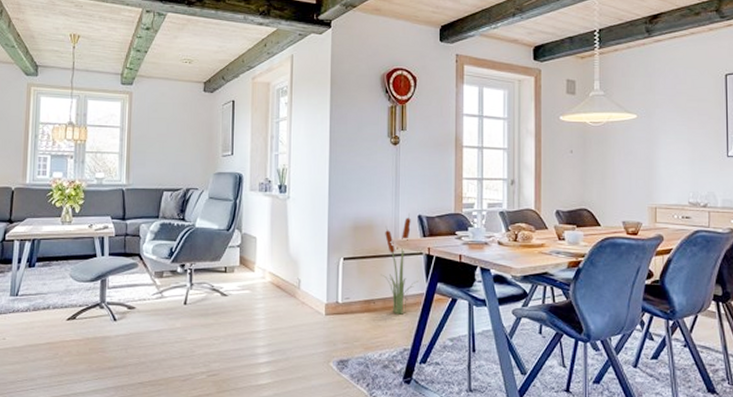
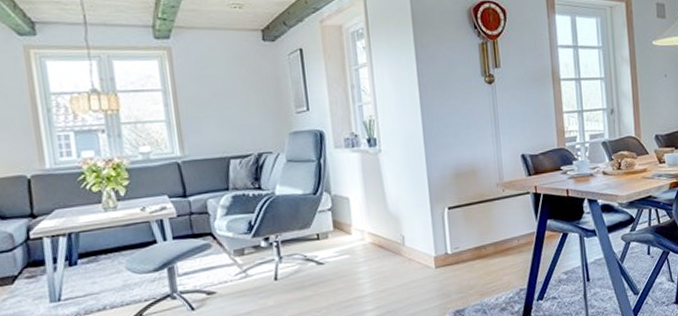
decorative plant: present [381,214,418,315] -> none [488,154,528,257]

